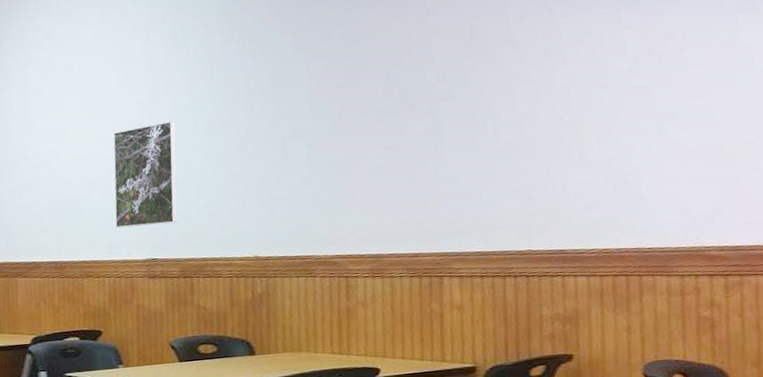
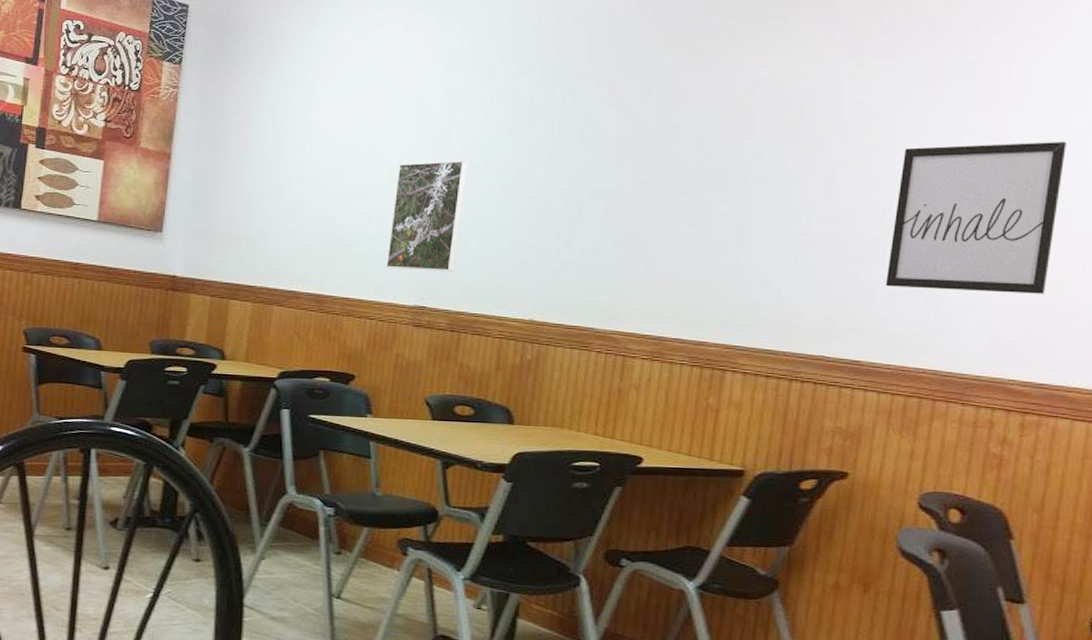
wall art: none [571,22,725,178] -> present [885,141,1066,294]

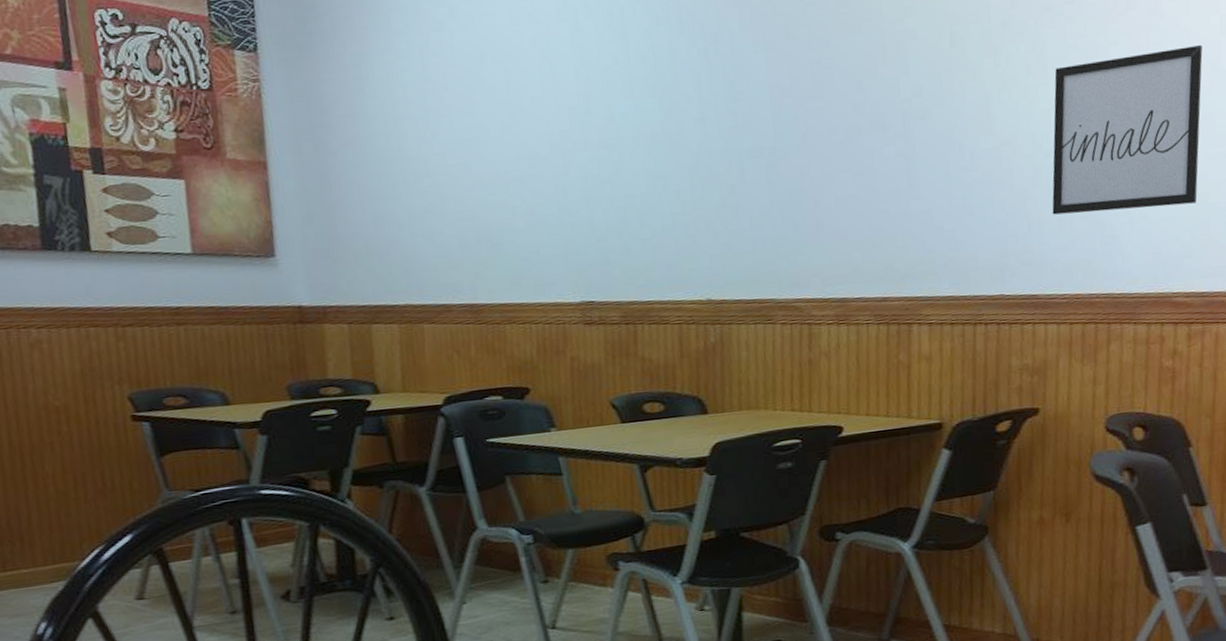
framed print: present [386,160,468,272] -> none [537,132,619,264]

